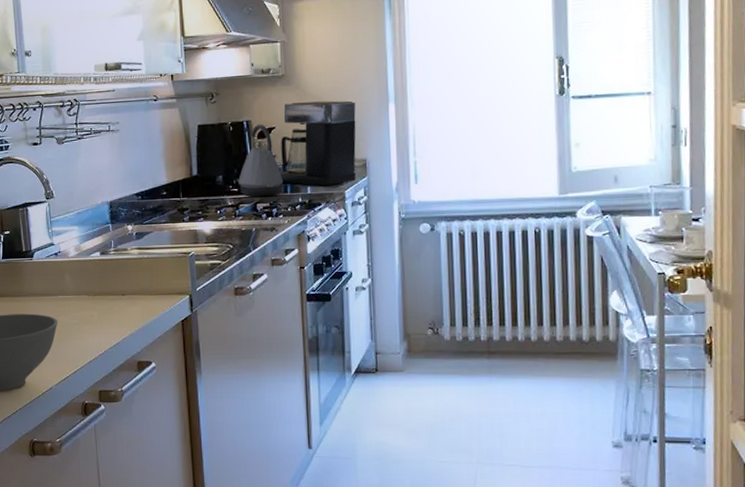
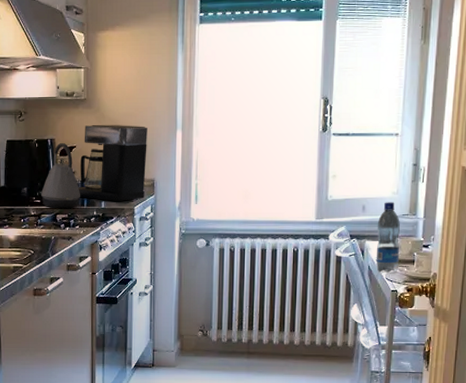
bottle: none [633,170,665,254] -> present [376,202,400,274]

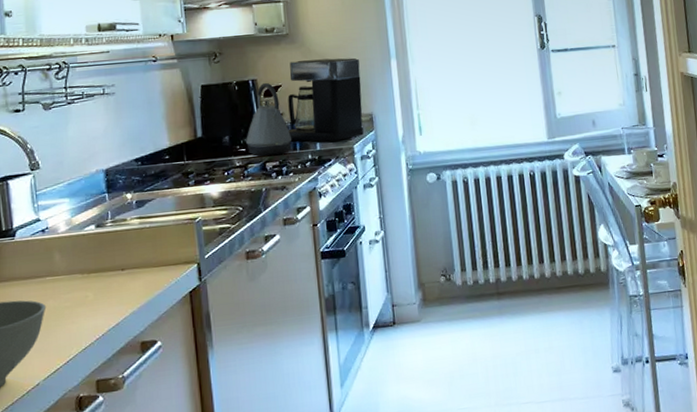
bottle: present [376,202,400,274] -> none [609,114,638,189]

